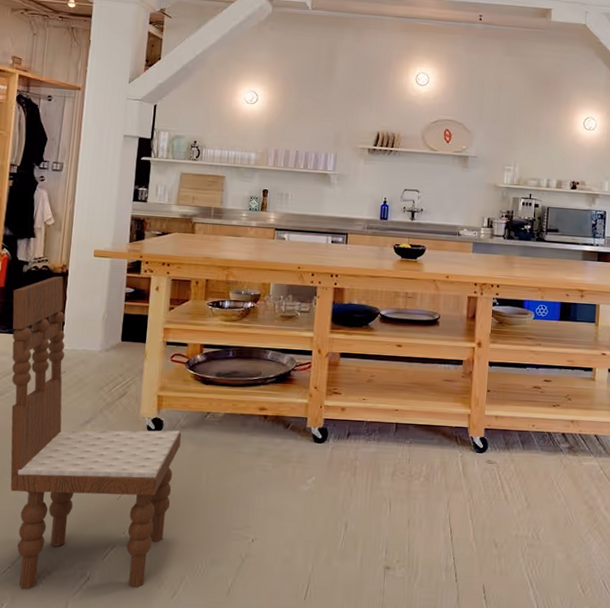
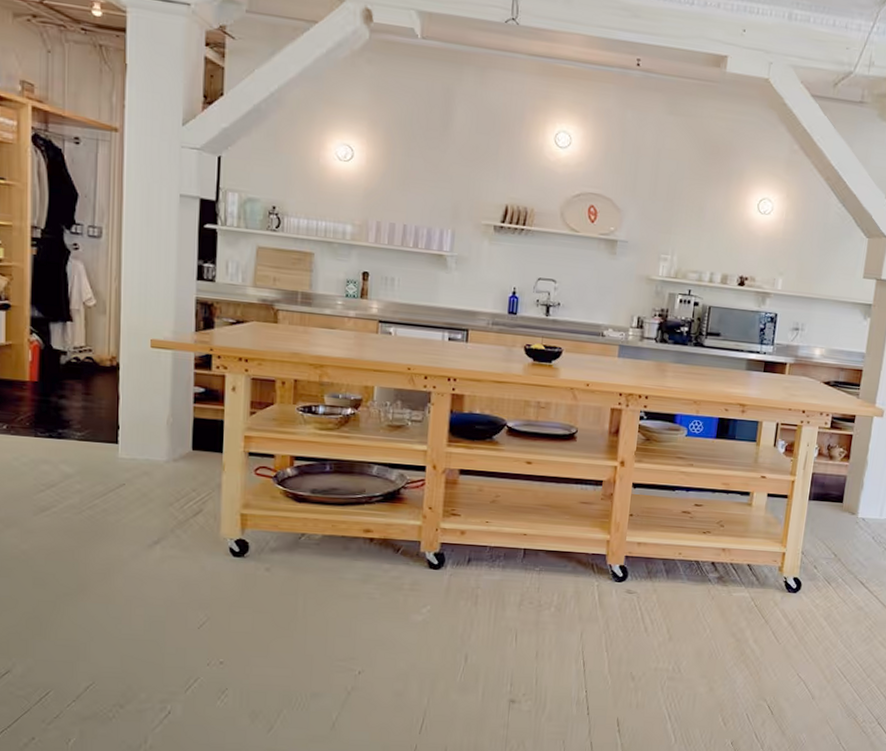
dining chair: present [10,276,181,589] -> none [49,370,271,724]

